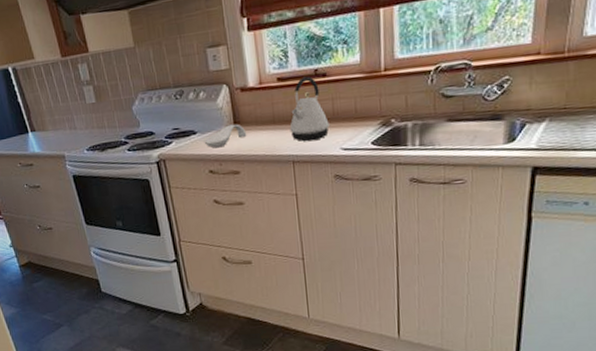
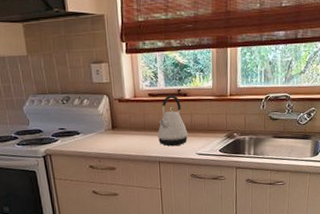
spoon rest: present [204,124,247,149] -> none [86,128,122,147]

